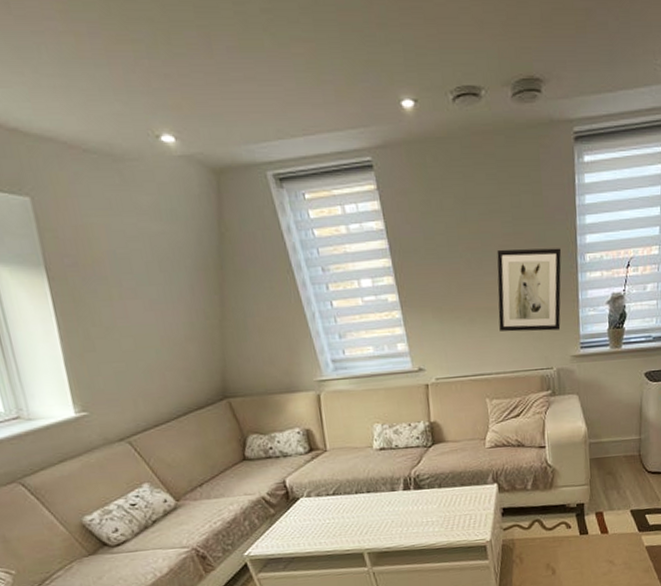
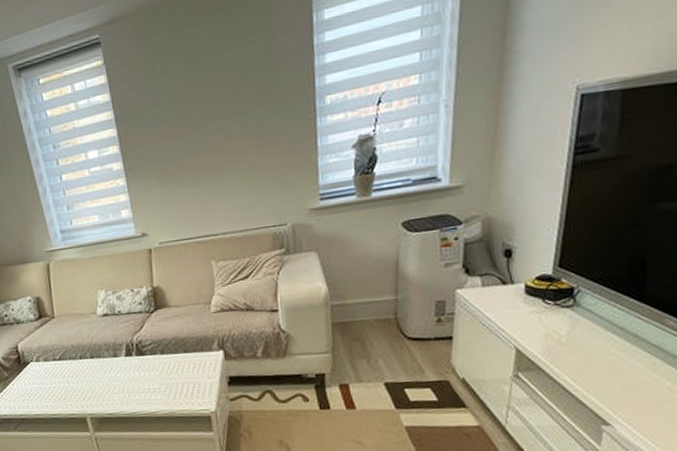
wall art: present [497,248,562,332] -> none [223,94,297,190]

